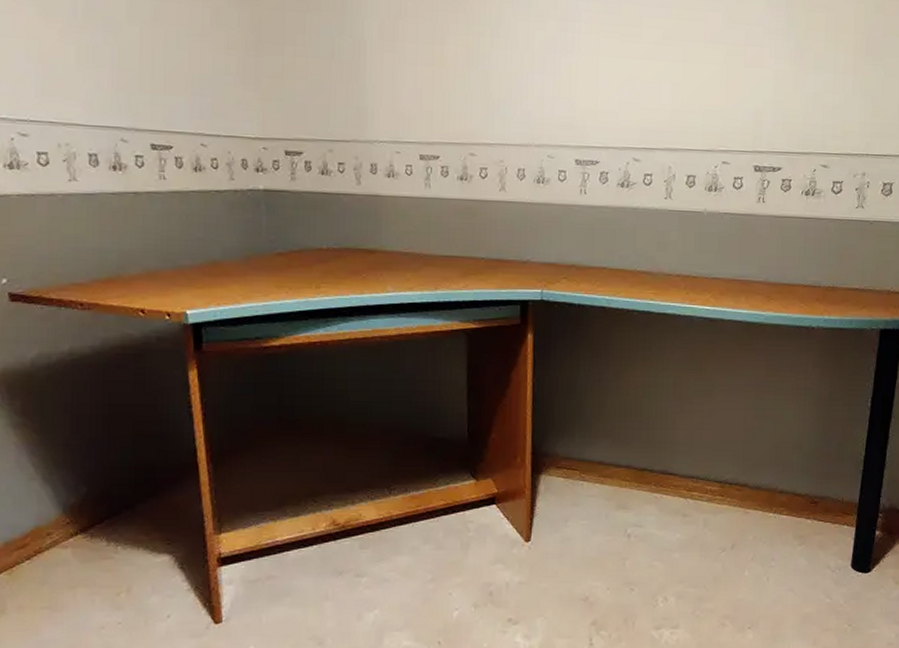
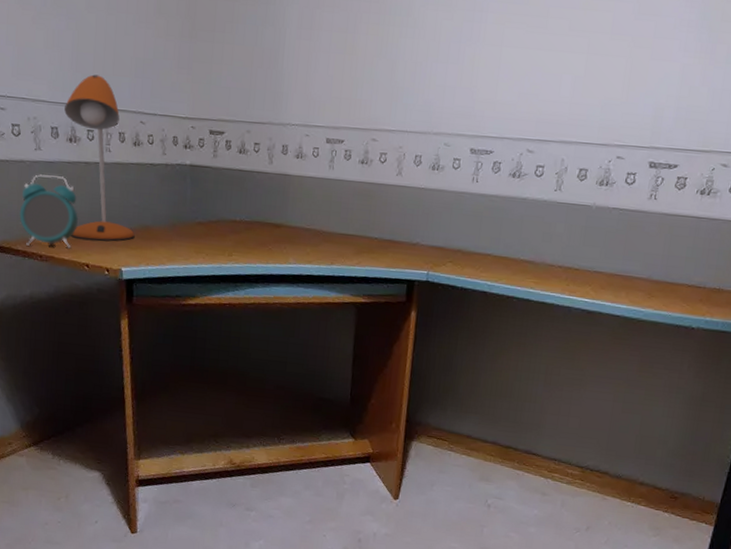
alarm clock: none [51,209,128,294] -> present [19,174,78,249]
desk lamp: none [105,93,201,282] -> present [64,74,135,242]

